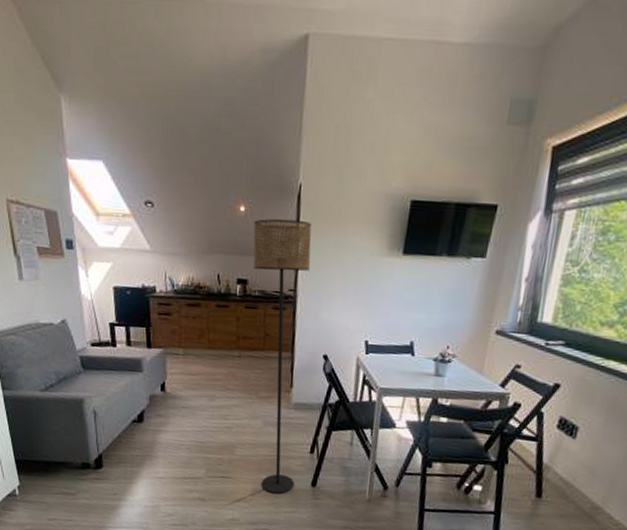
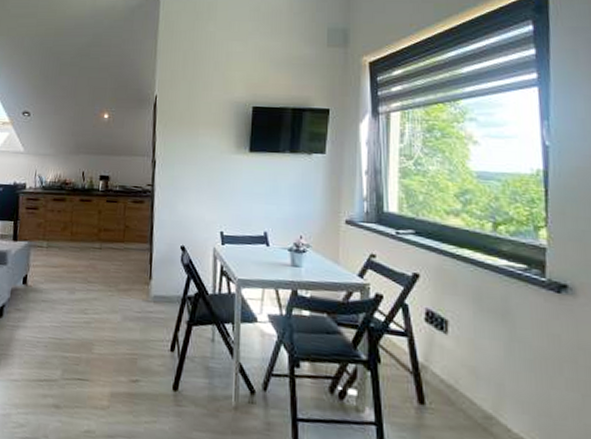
floor lamp: present [253,218,312,494] -> none [114,123,167,399]

